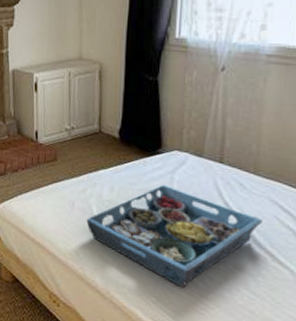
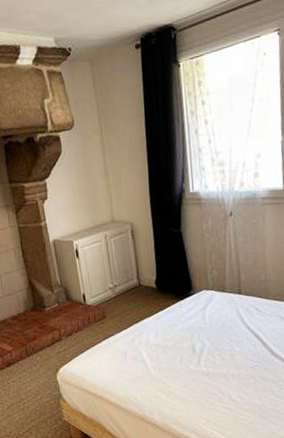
serving tray: present [86,184,262,288] -> none [139,321,276,406]

